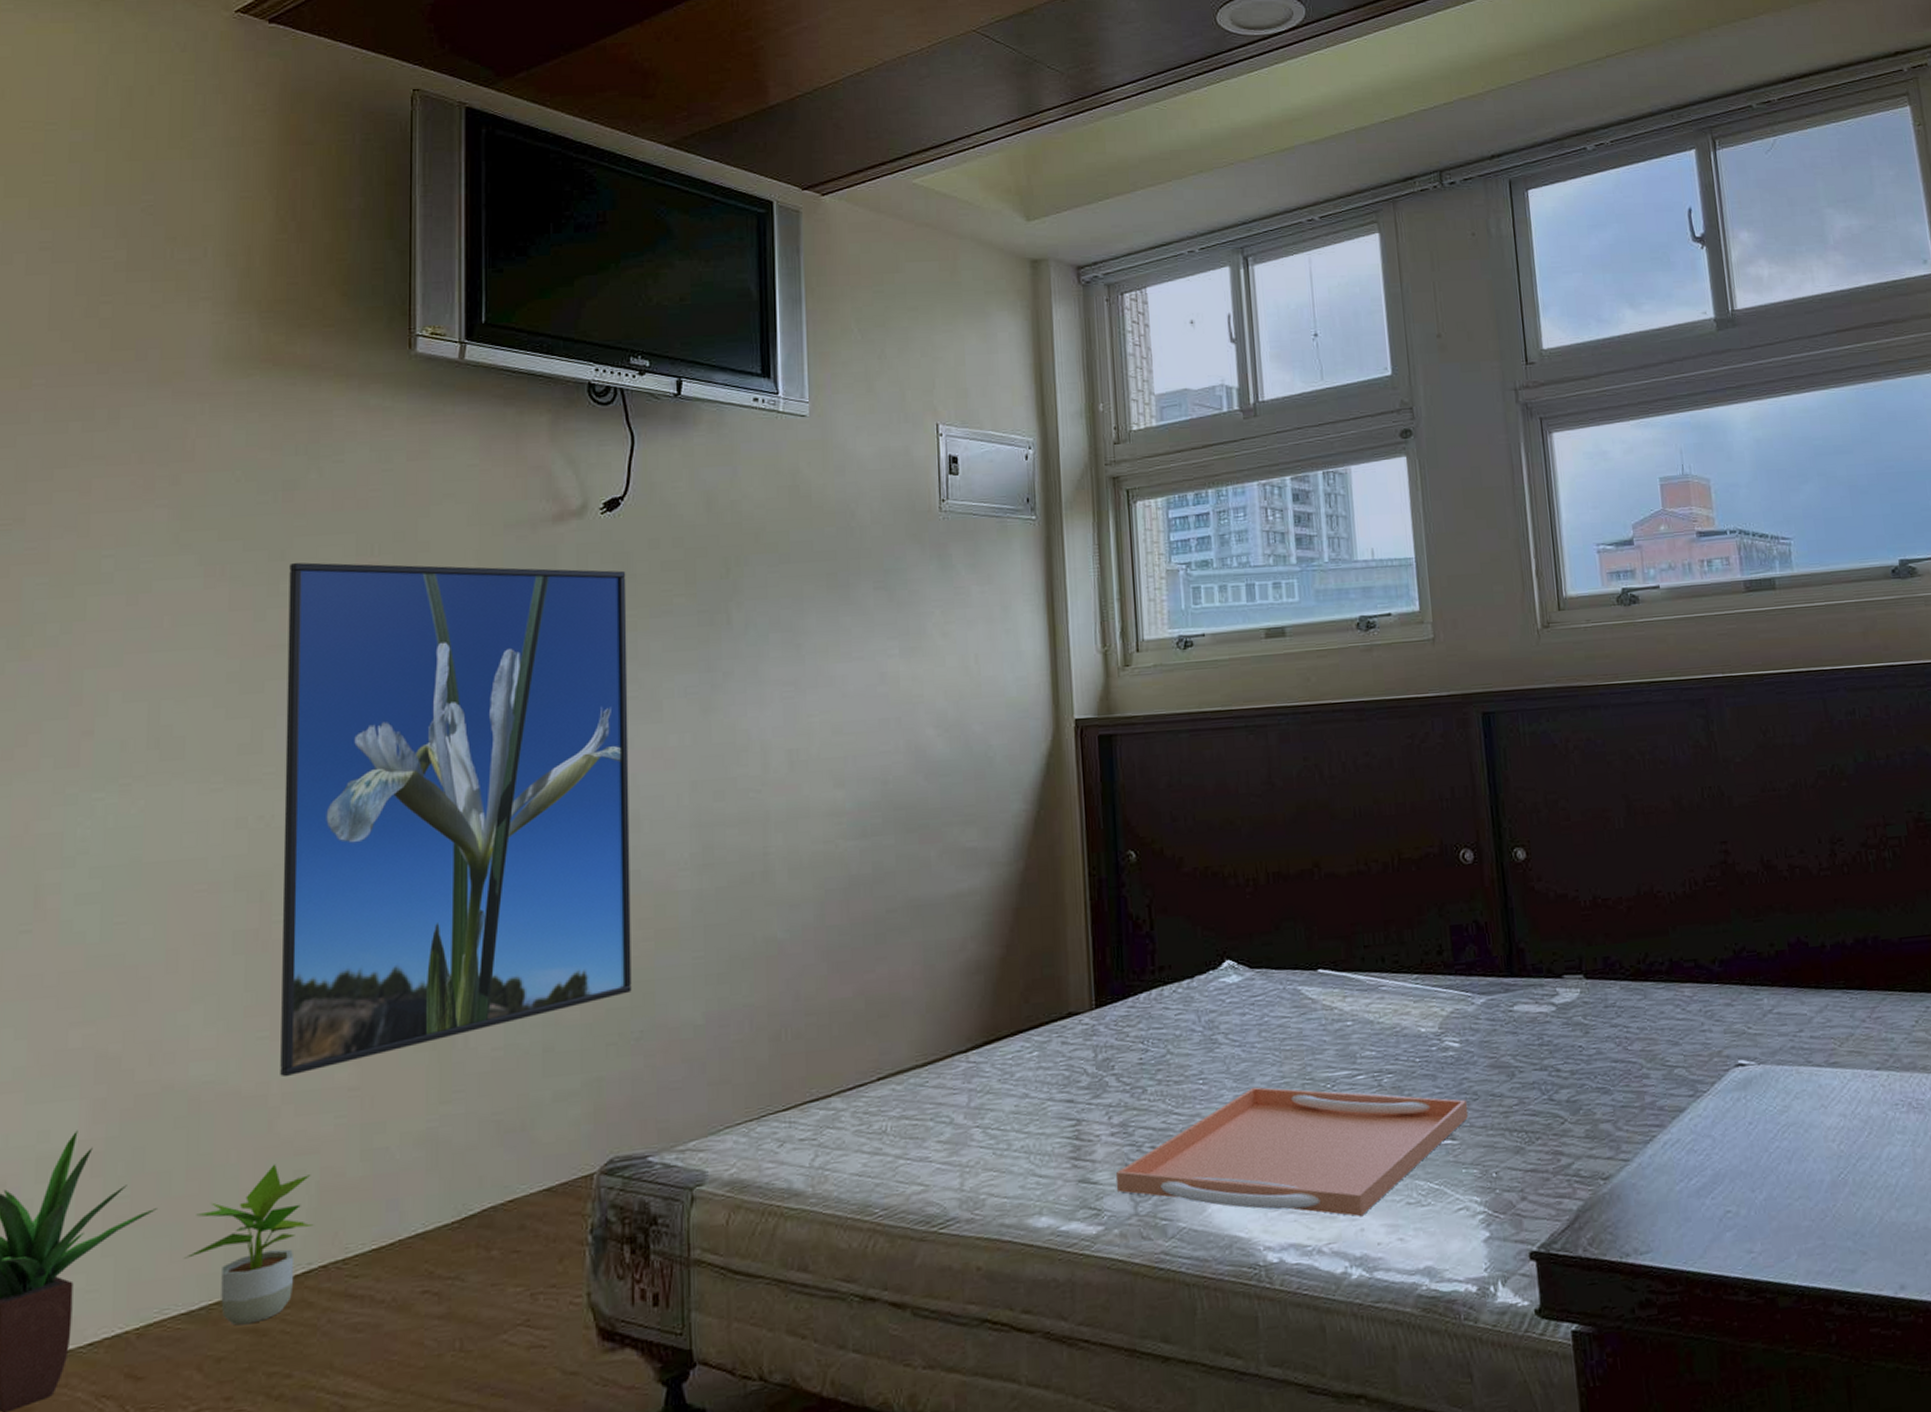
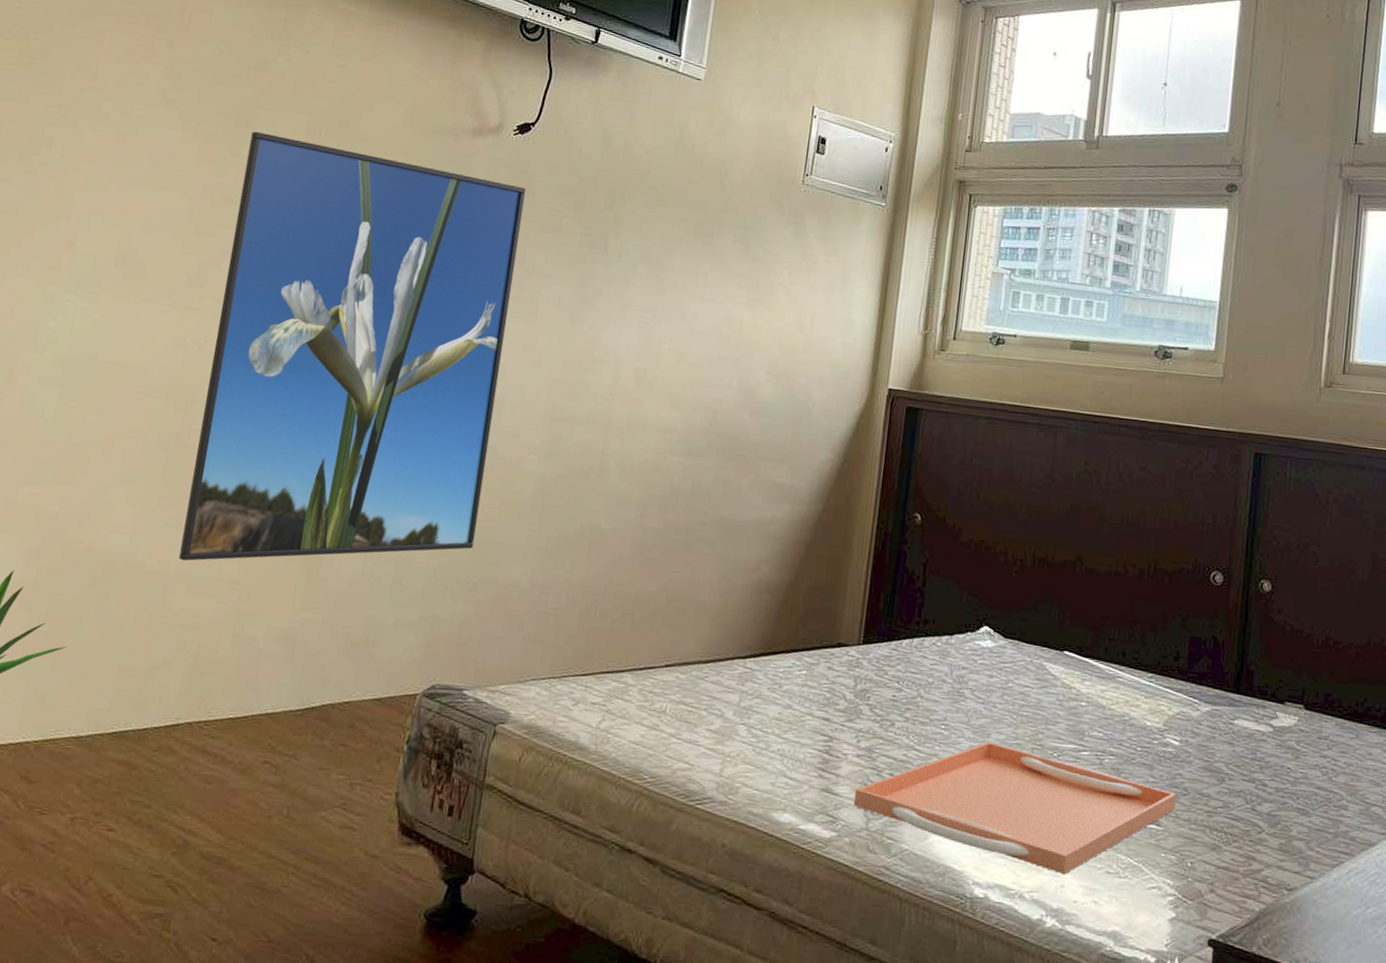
potted plant: present [183,1163,314,1325] -> none [80,630,191,758]

